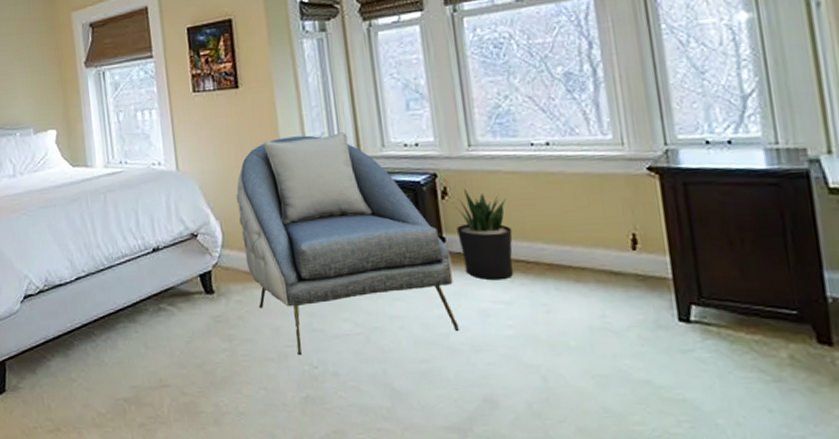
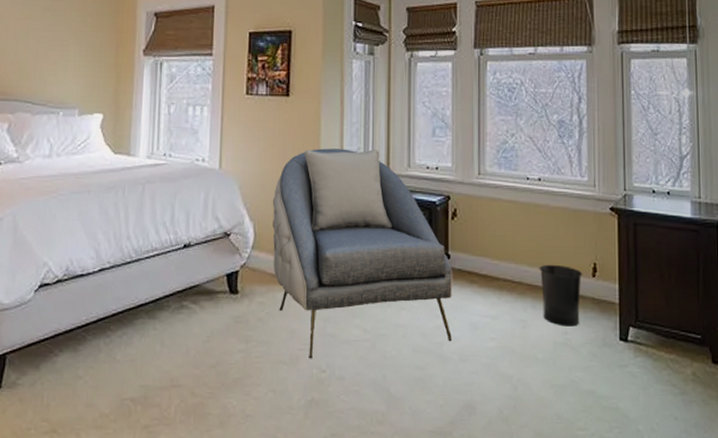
planter: present [454,188,513,280] -> none [461,211,504,297]
waste bin: none [559,238,622,309] -> present [539,264,583,327]

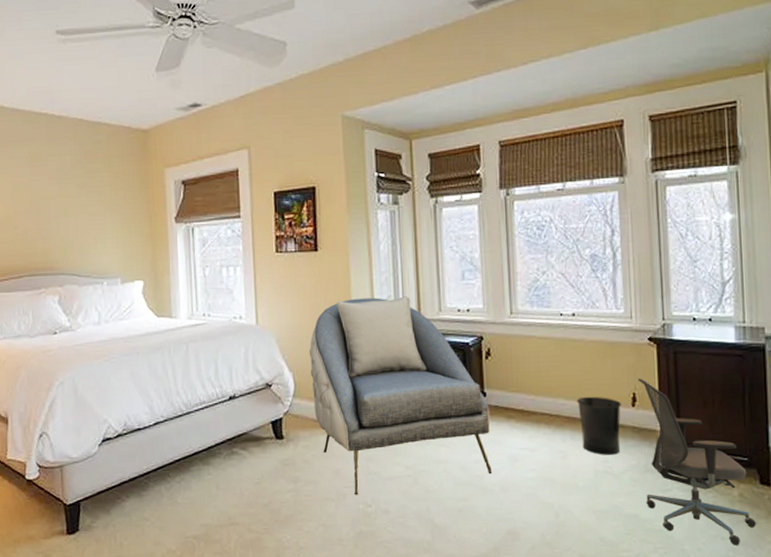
office chair: none [599,248,708,427] -> present [637,378,756,545]

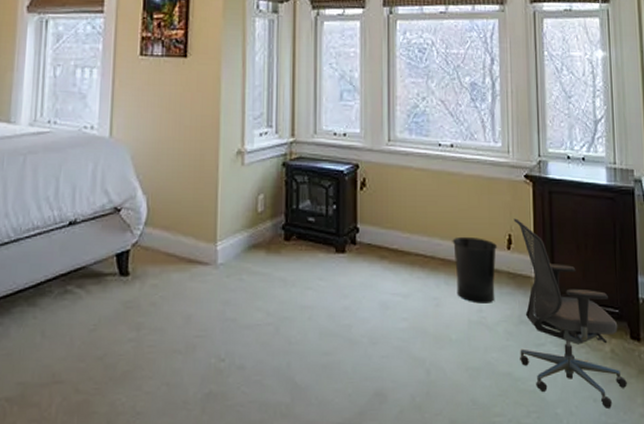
armchair: present [309,296,492,495] -> none [167,114,362,347]

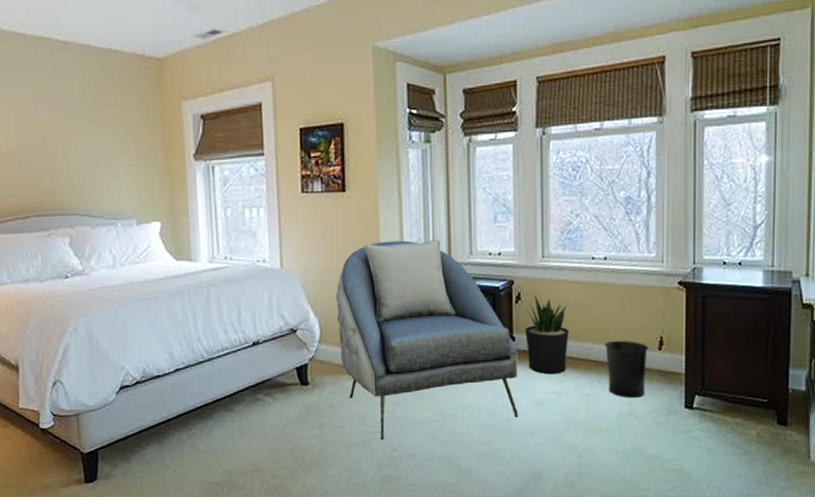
armchair: none [167,114,362,347] -> present [335,239,518,440]
planter: none [370,181,416,273] -> present [525,294,569,374]
office chair: present [513,218,627,408] -> none [666,322,771,483]

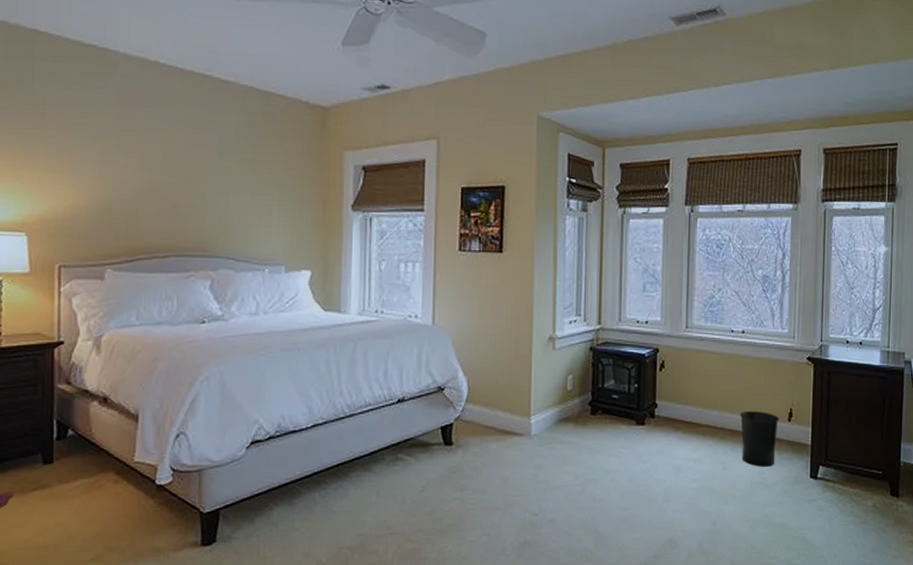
armchair: present [335,239,518,440] -> none [485,304,660,504]
planter: present [525,294,569,374] -> none [667,363,708,442]

